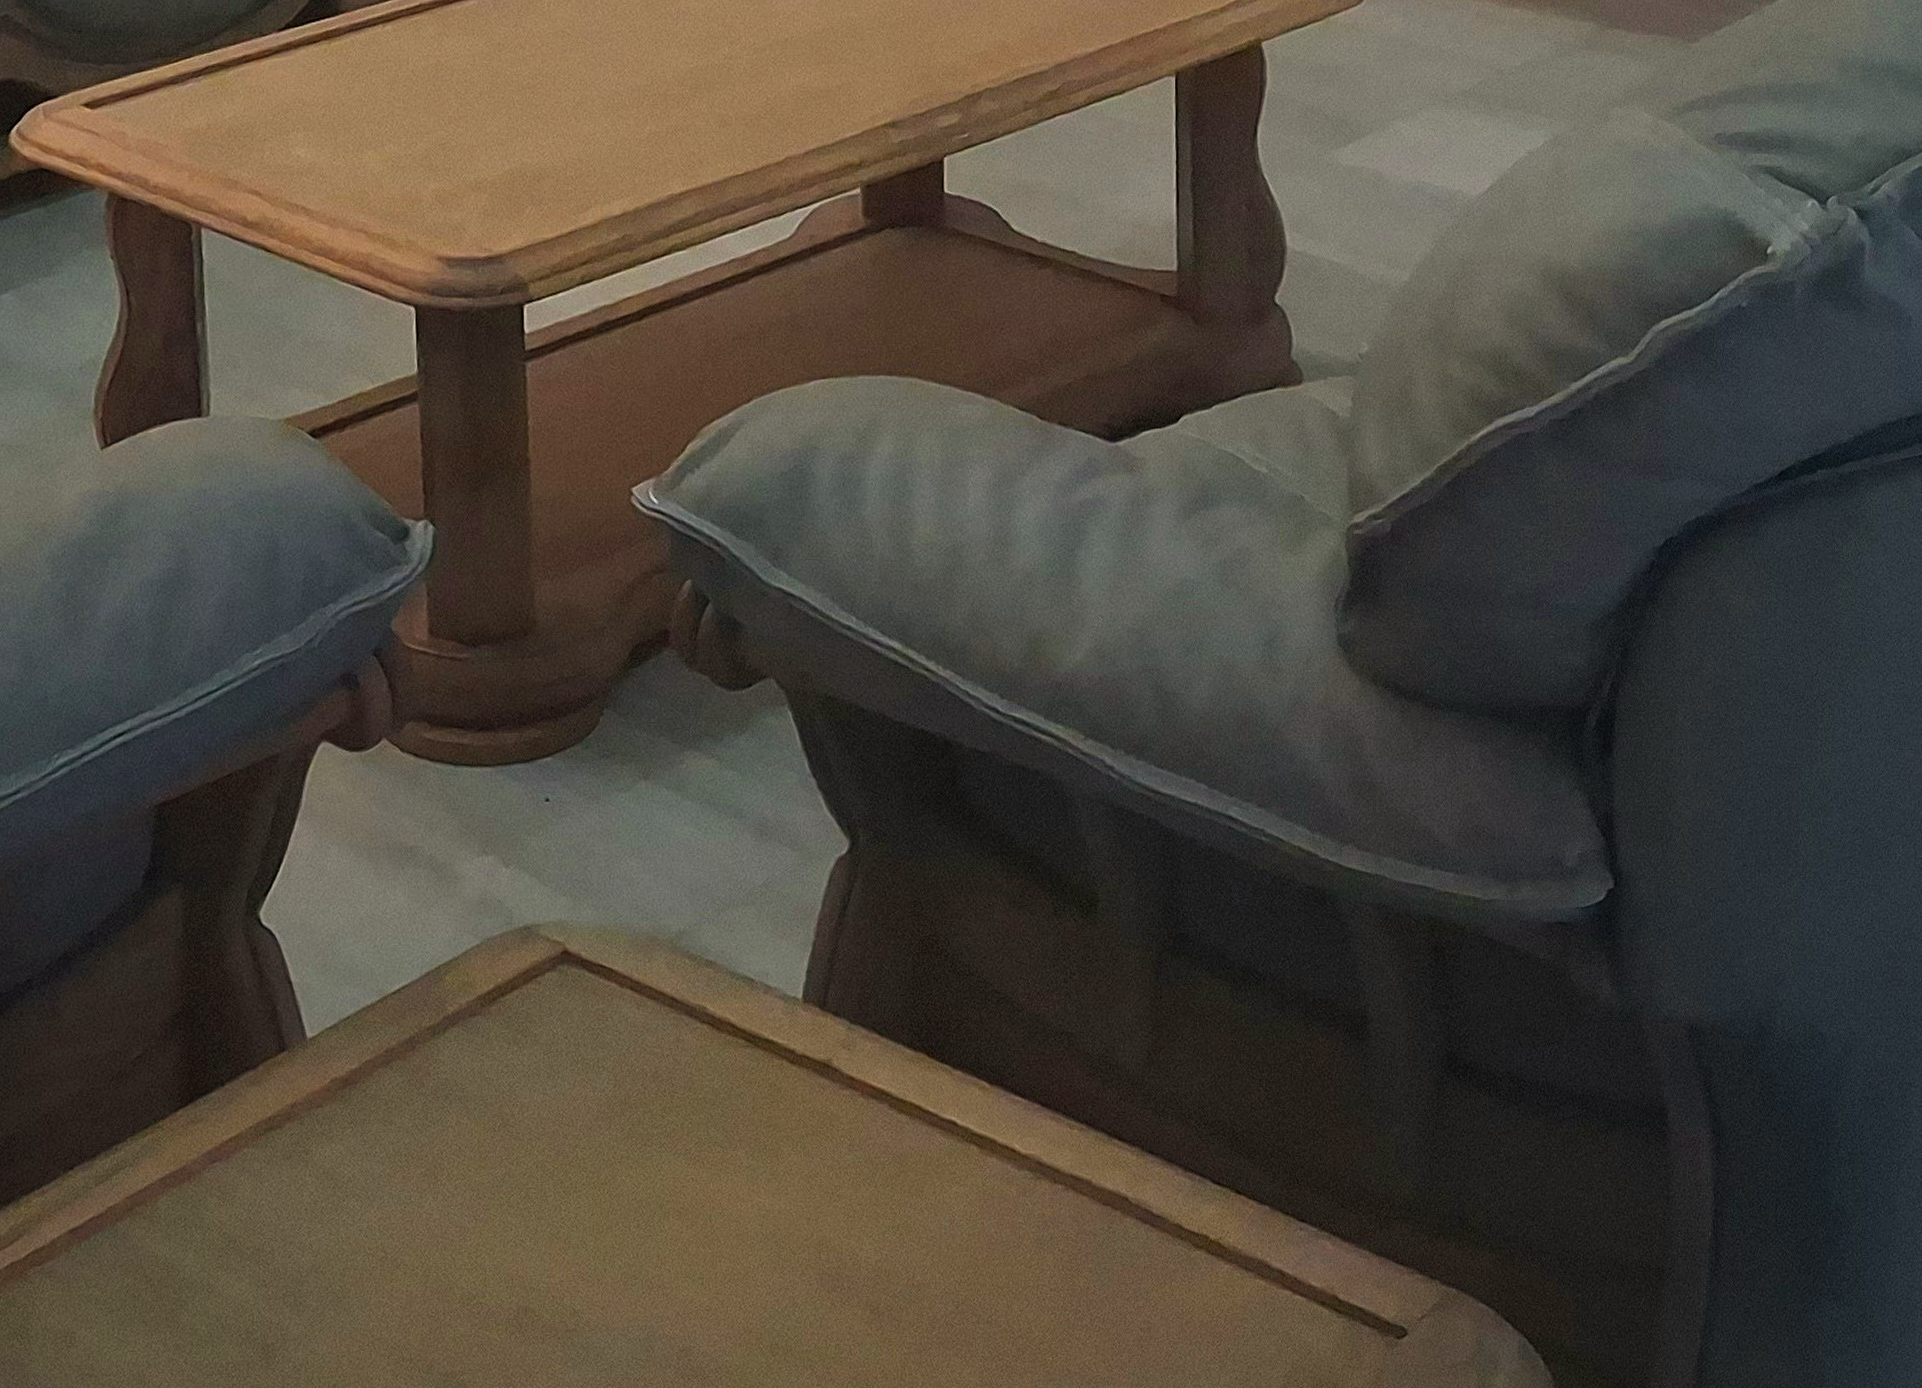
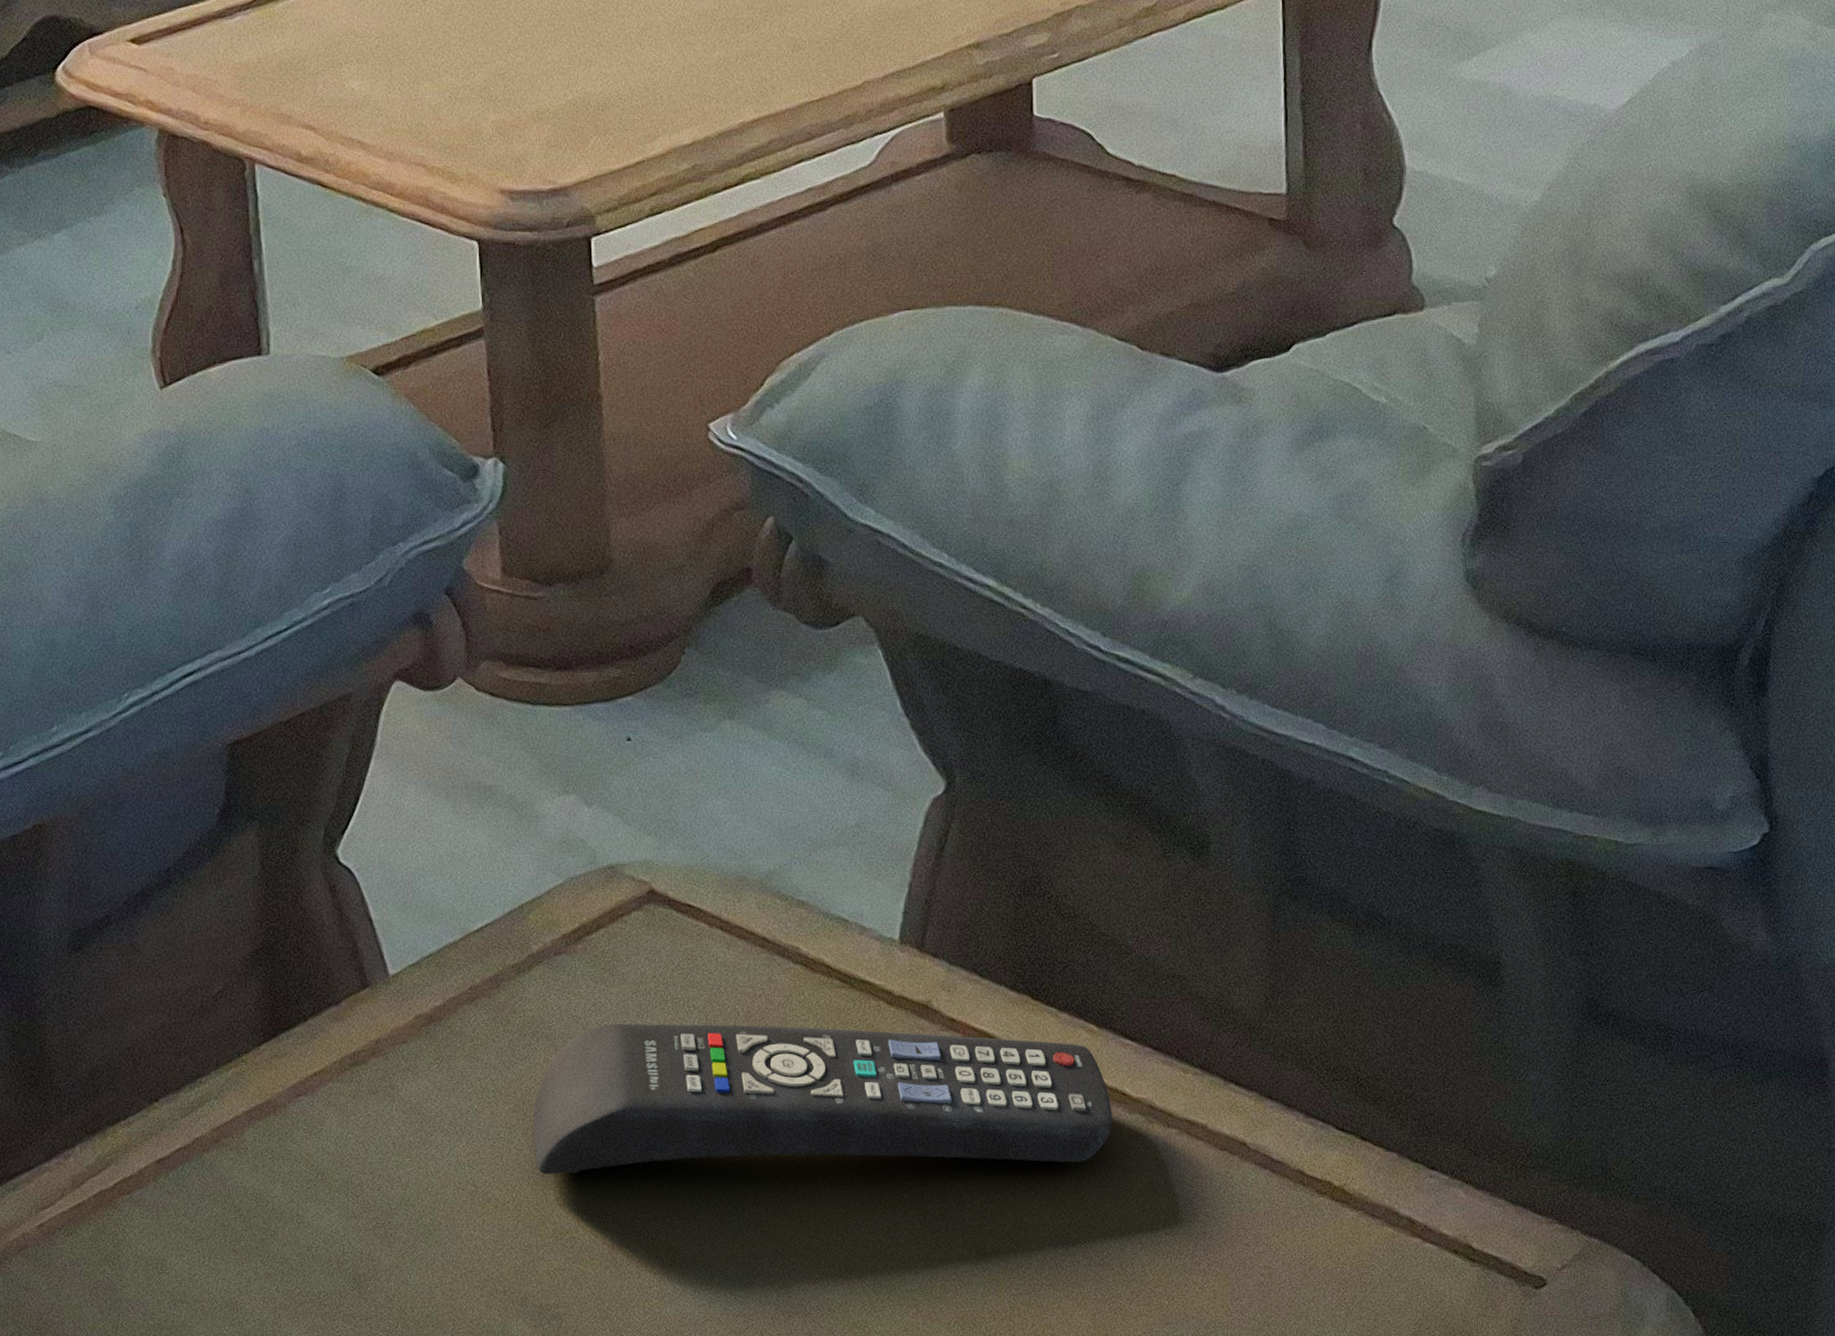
remote control: none [444,1084,1002,1239] -> present [533,1023,1112,1174]

